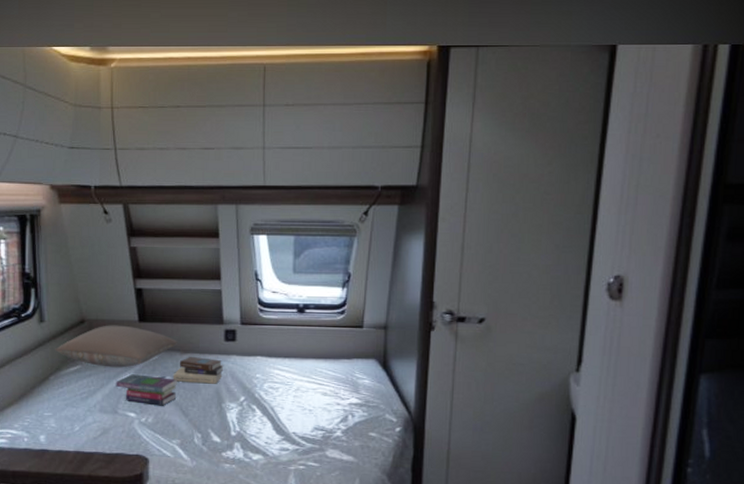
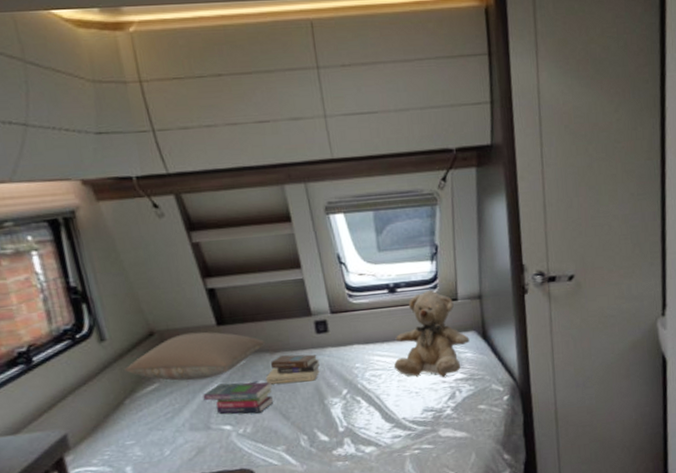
teddy bear: none [291,315,369,399] -> present [393,290,470,377]

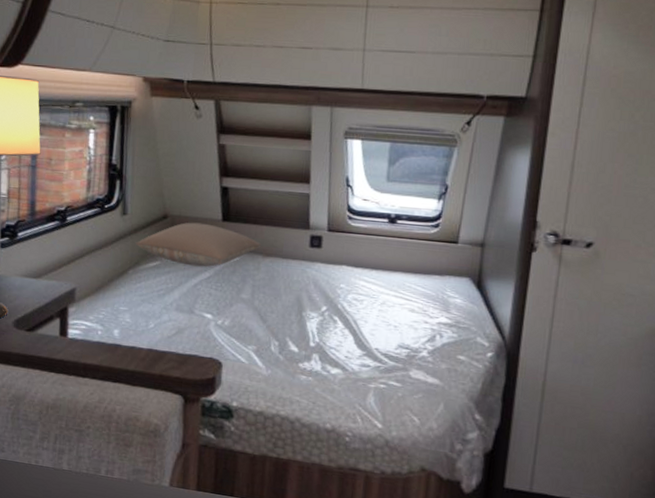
books: present [203,382,273,414] -> none [194,274,258,310]
books: present [265,354,320,385] -> none [253,260,306,291]
teddy bear: present [393,290,470,377] -> none [377,228,463,317]

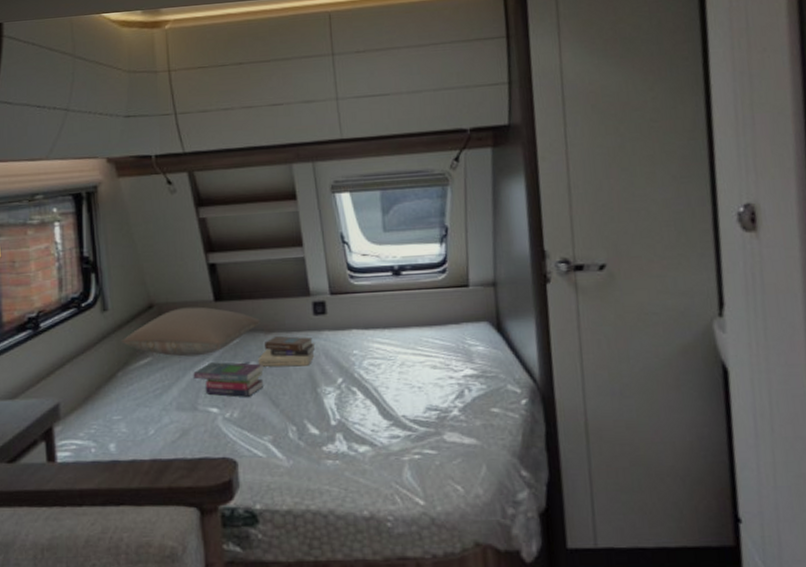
books: none [194,274,258,310] -> present [193,362,264,397]
books: none [253,260,306,291] -> present [257,335,315,367]

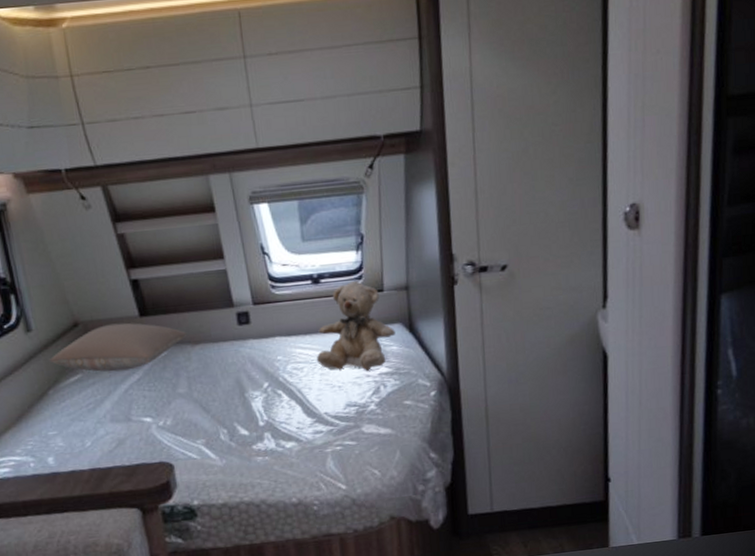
books: present [193,362,264,397] -> none [124,374,193,406]
books: present [257,335,315,367] -> none [186,346,241,377]
teddy bear: none [394,275,482,372] -> present [316,281,396,371]

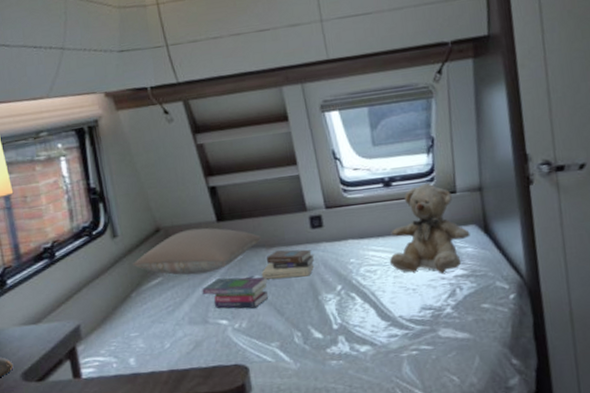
books: none [124,374,193,406] -> present [202,277,268,309]
books: none [186,346,241,377] -> present [261,249,314,280]

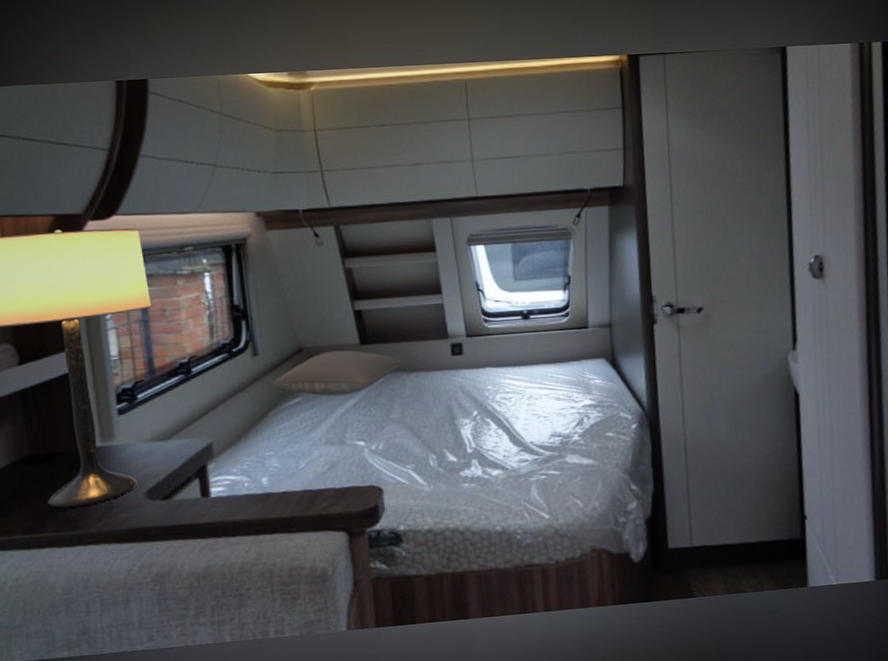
books: present [202,277,268,309] -> none [341,399,406,431]
books: present [261,249,314,280] -> none [401,374,453,403]
teddy bear: present [389,183,470,273] -> none [523,318,599,403]

